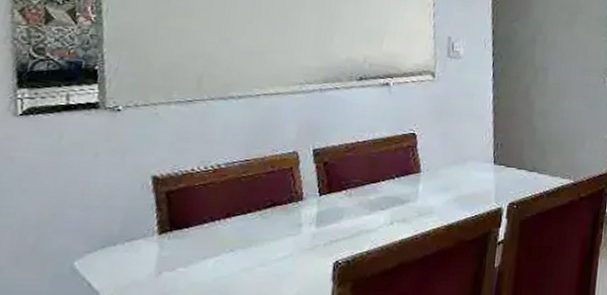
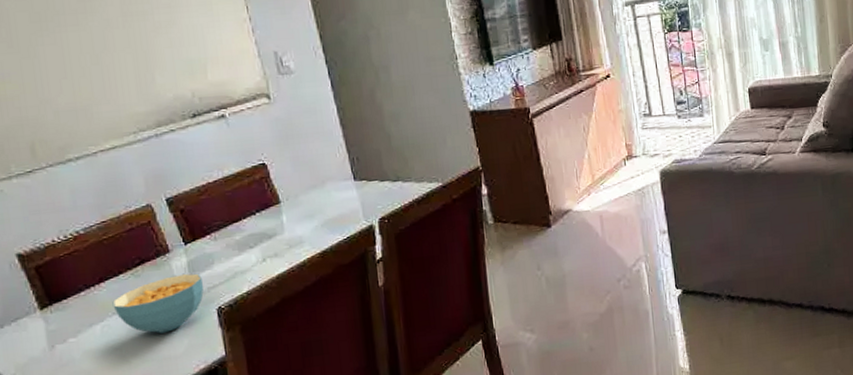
cereal bowl: none [232,223,327,278] -> present [112,273,204,334]

